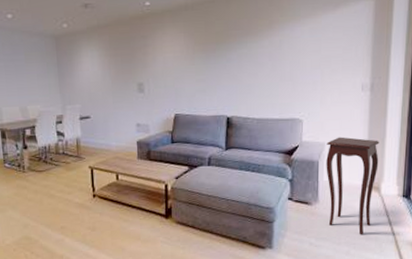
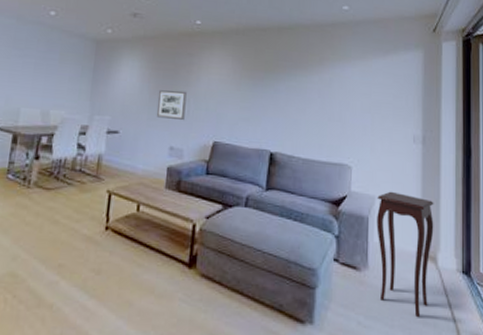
wall art: none [119,72,146,100] -> present [156,90,187,121]

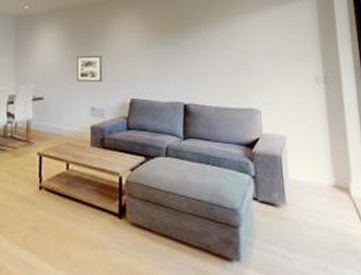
side table: present [376,191,434,318] -> none [287,130,346,247]

